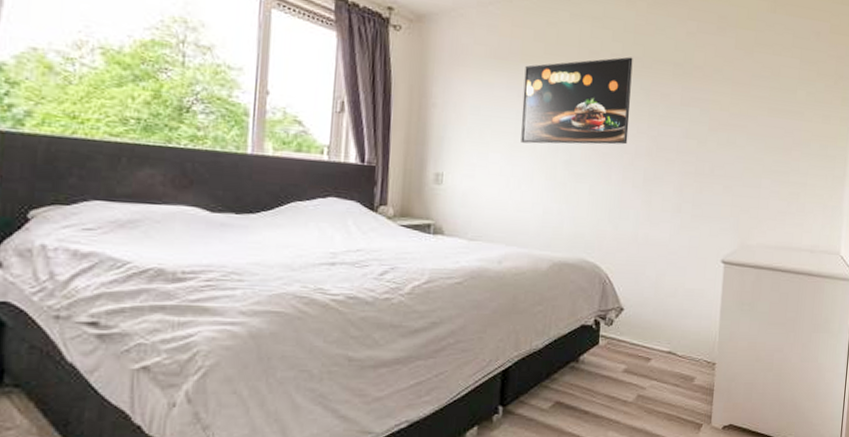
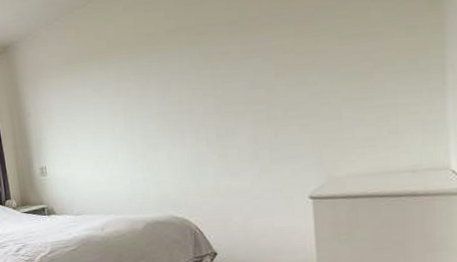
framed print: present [521,57,633,145] -> none [93,28,196,128]

